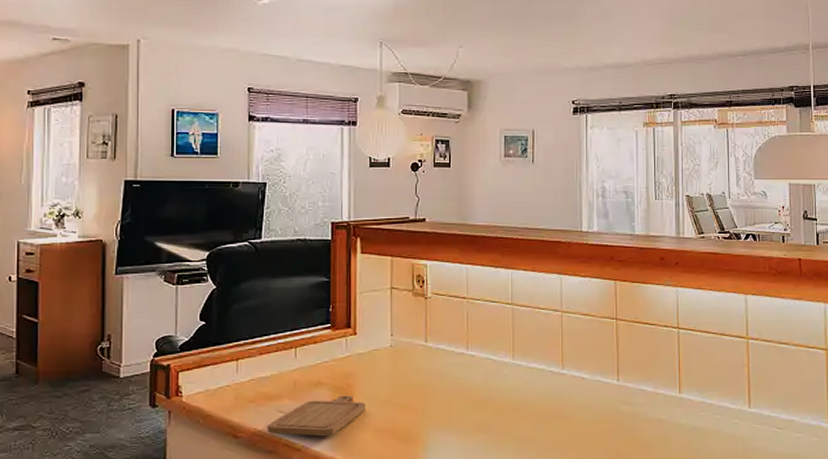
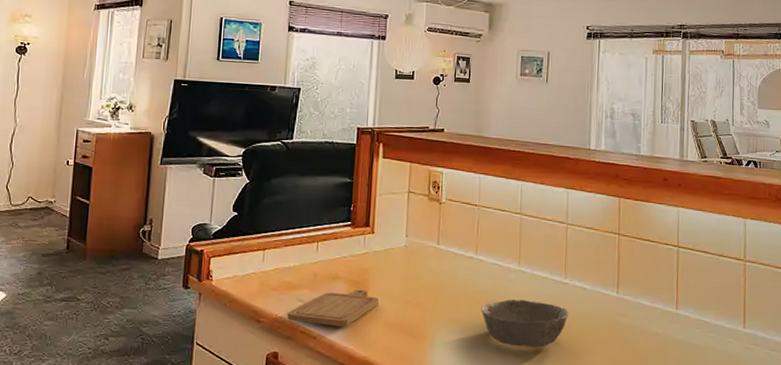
bowl: none [475,394,569,444] -> present [481,300,569,347]

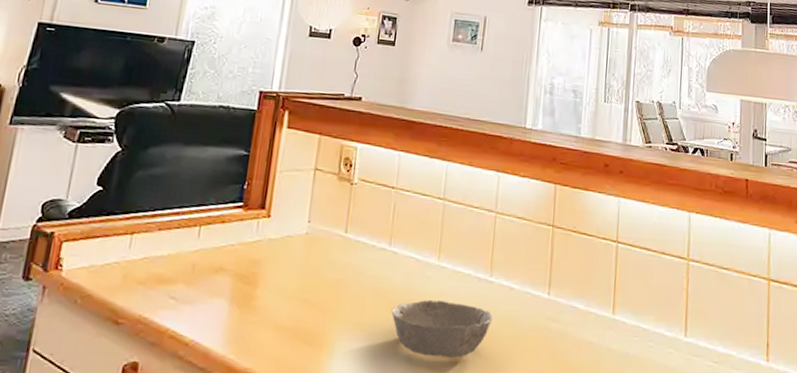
chopping board: present [287,289,379,326] -> none [154,285,270,330]

